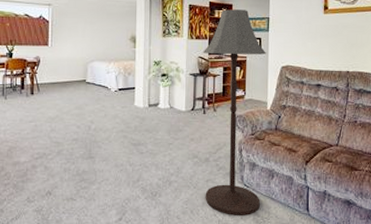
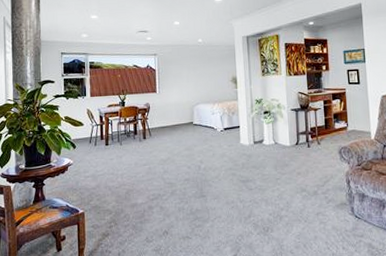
floor lamp: present [202,9,266,217] -> none [302,43,374,249]

